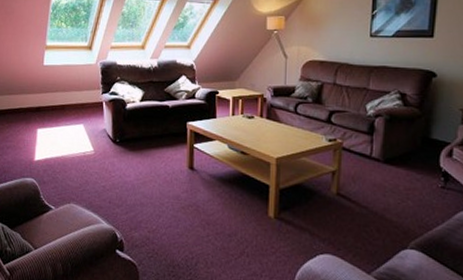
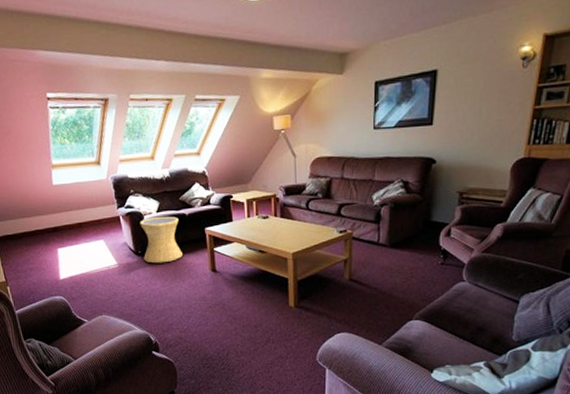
side table: none [121,106,161,155] -> present [140,216,183,264]

